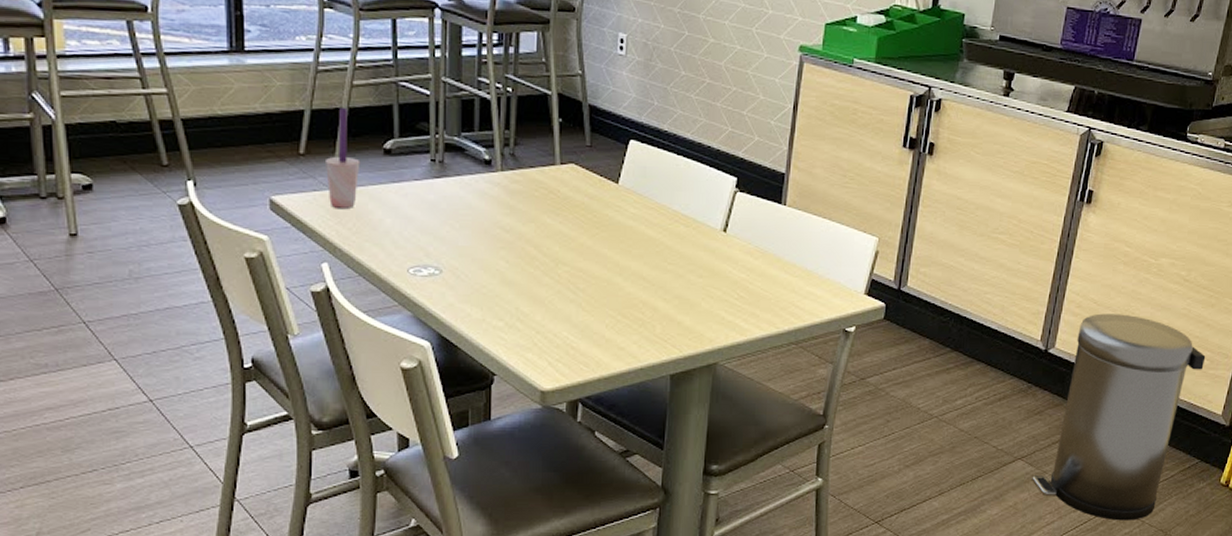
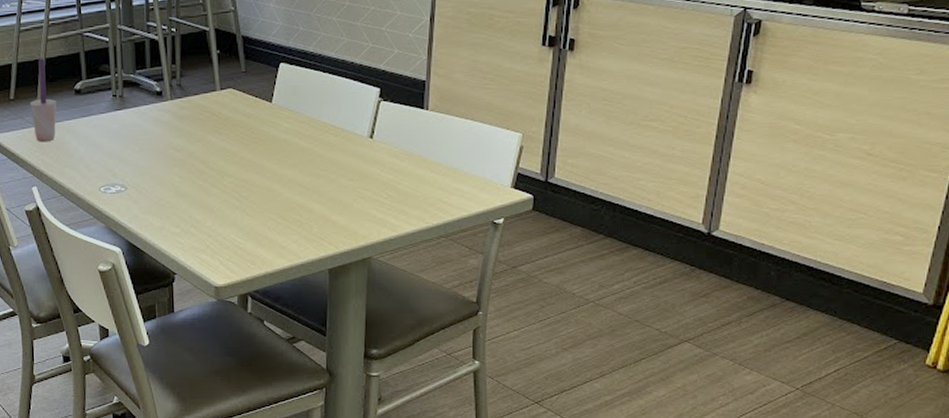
pedal bin: present [1032,313,1206,521] -> none [701,193,899,403]

